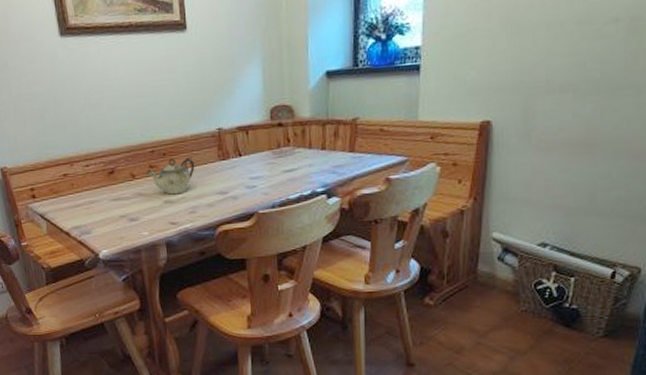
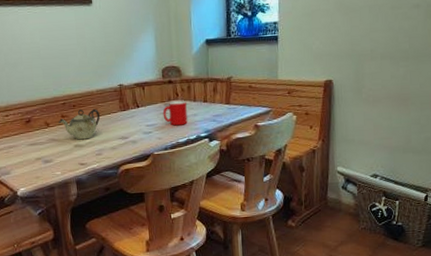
cup: none [270,148,301,179] -> present [162,101,188,126]

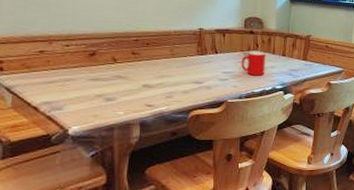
teapot: present [58,109,101,140] -> none [128,48,176,80]

